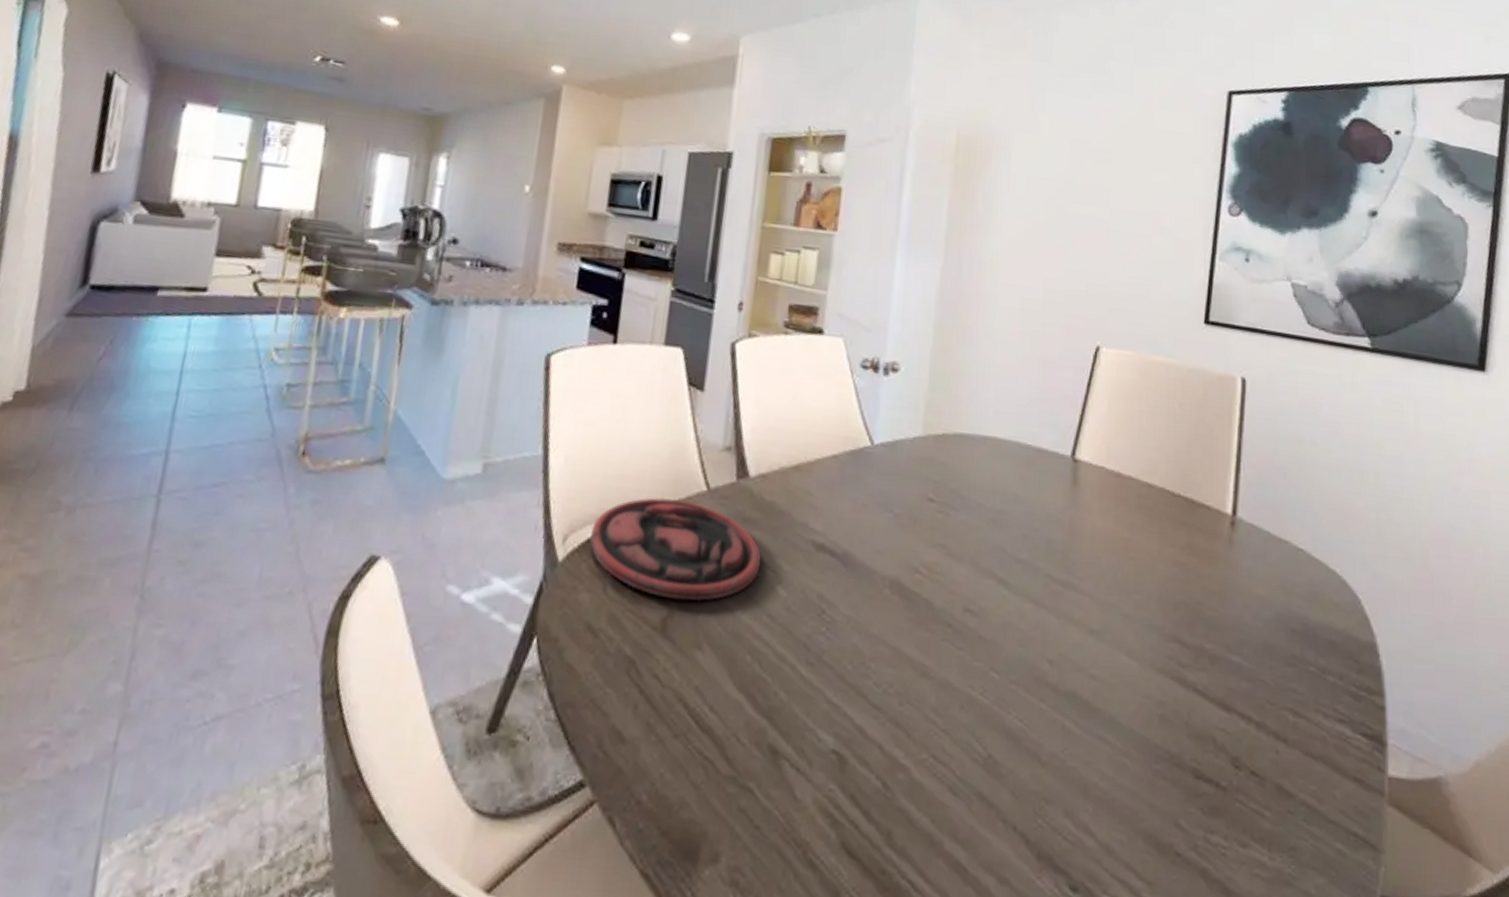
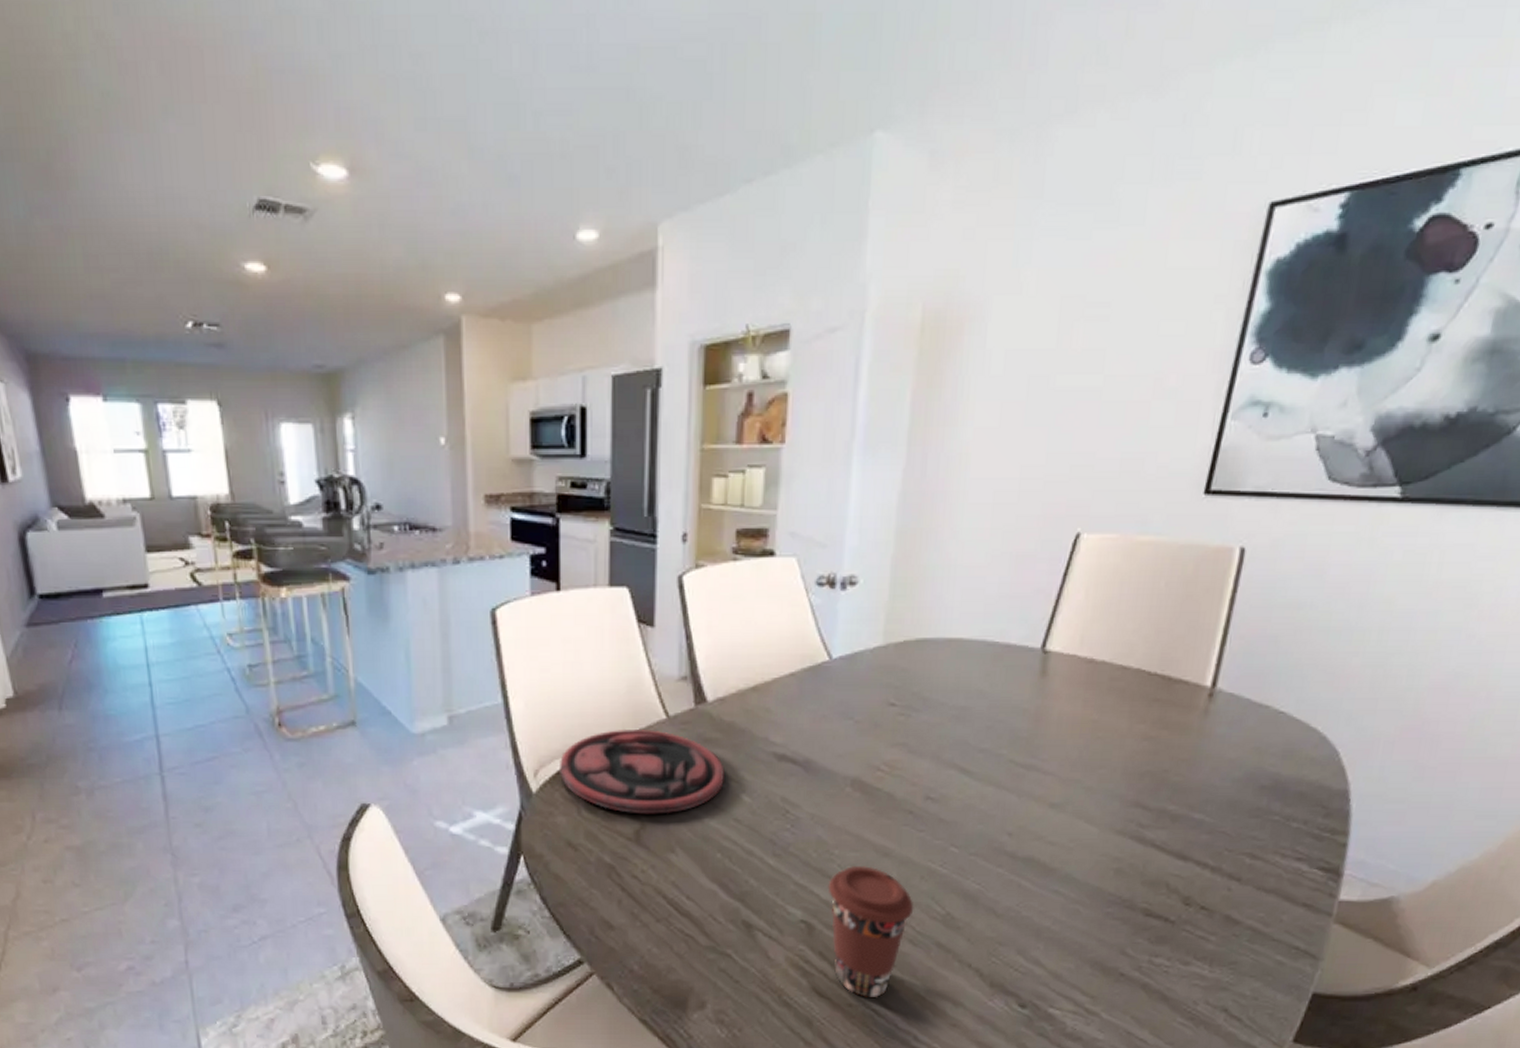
coffee cup: none [862,685,954,863] -> present [827,866,914,997]

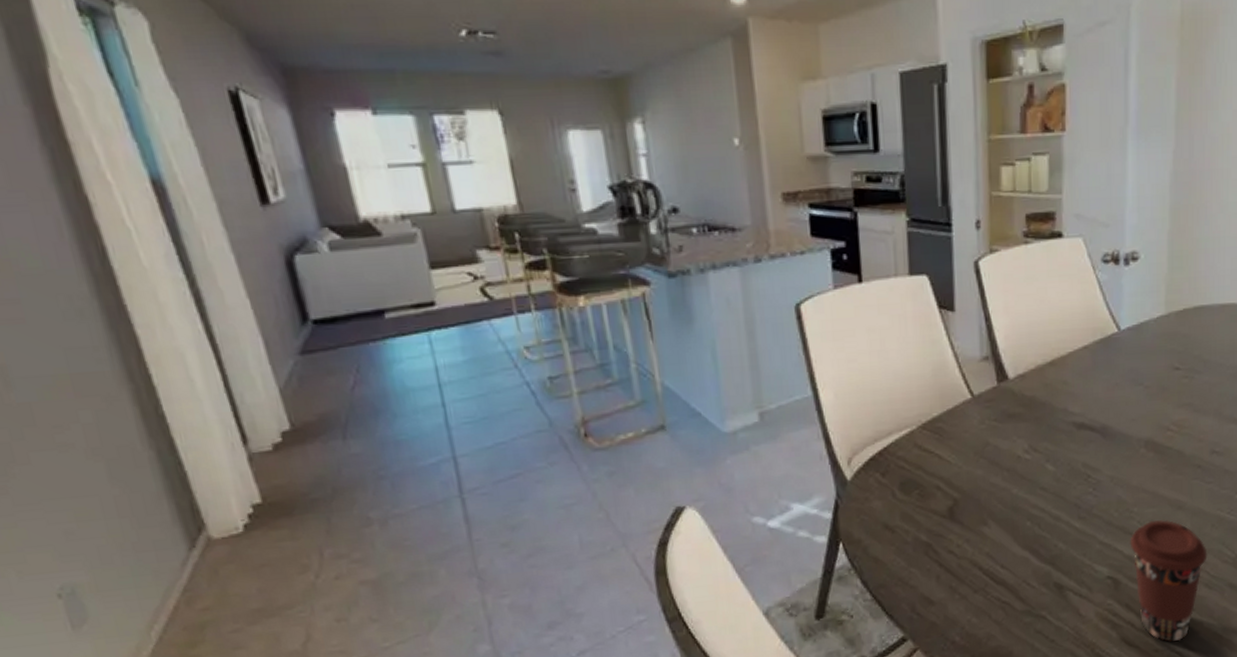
plate: present [560,728,725,814] -> none [872,409,1029,492]

